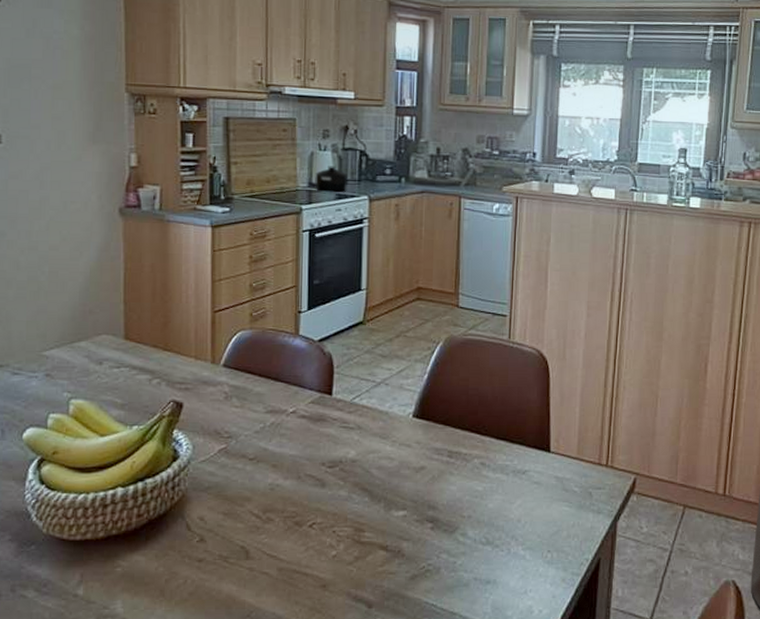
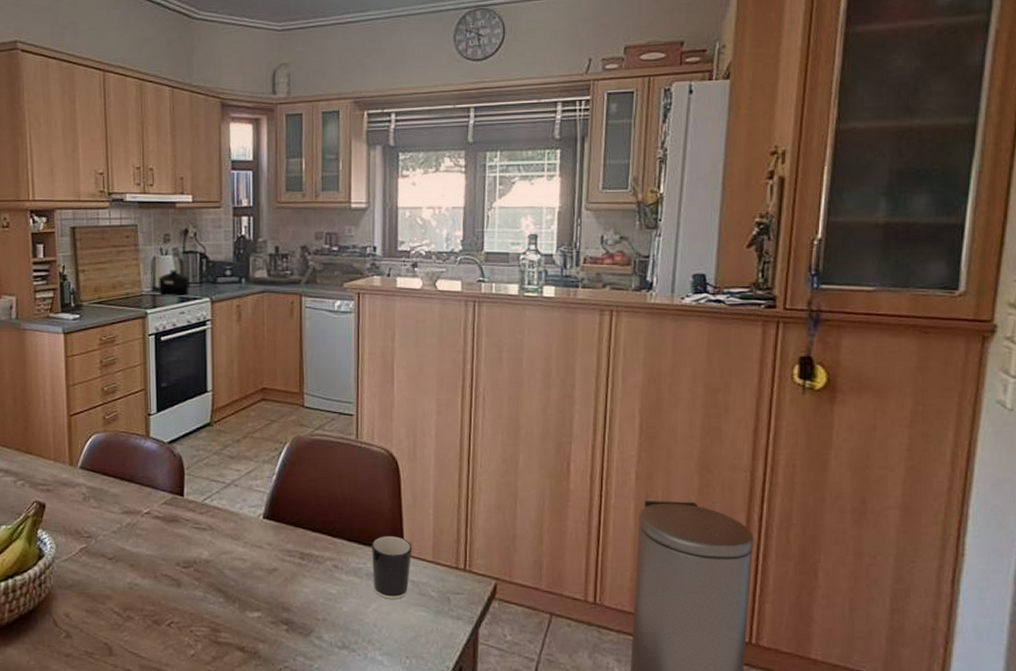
mug: none [518,433,558,495] -> present [371,535,412,599]

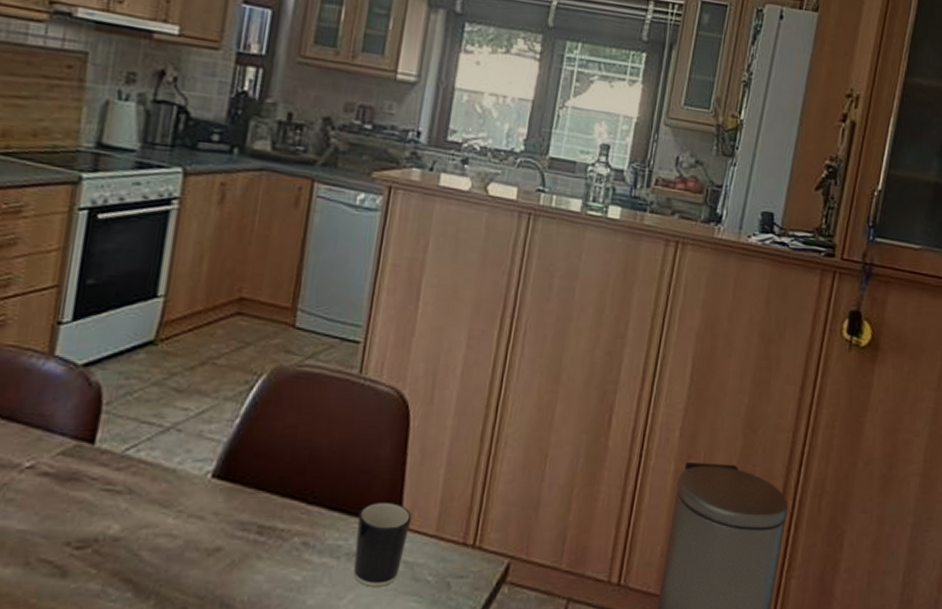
saucepan: present [158,269,189,295] -> none [105,122,156,160]

